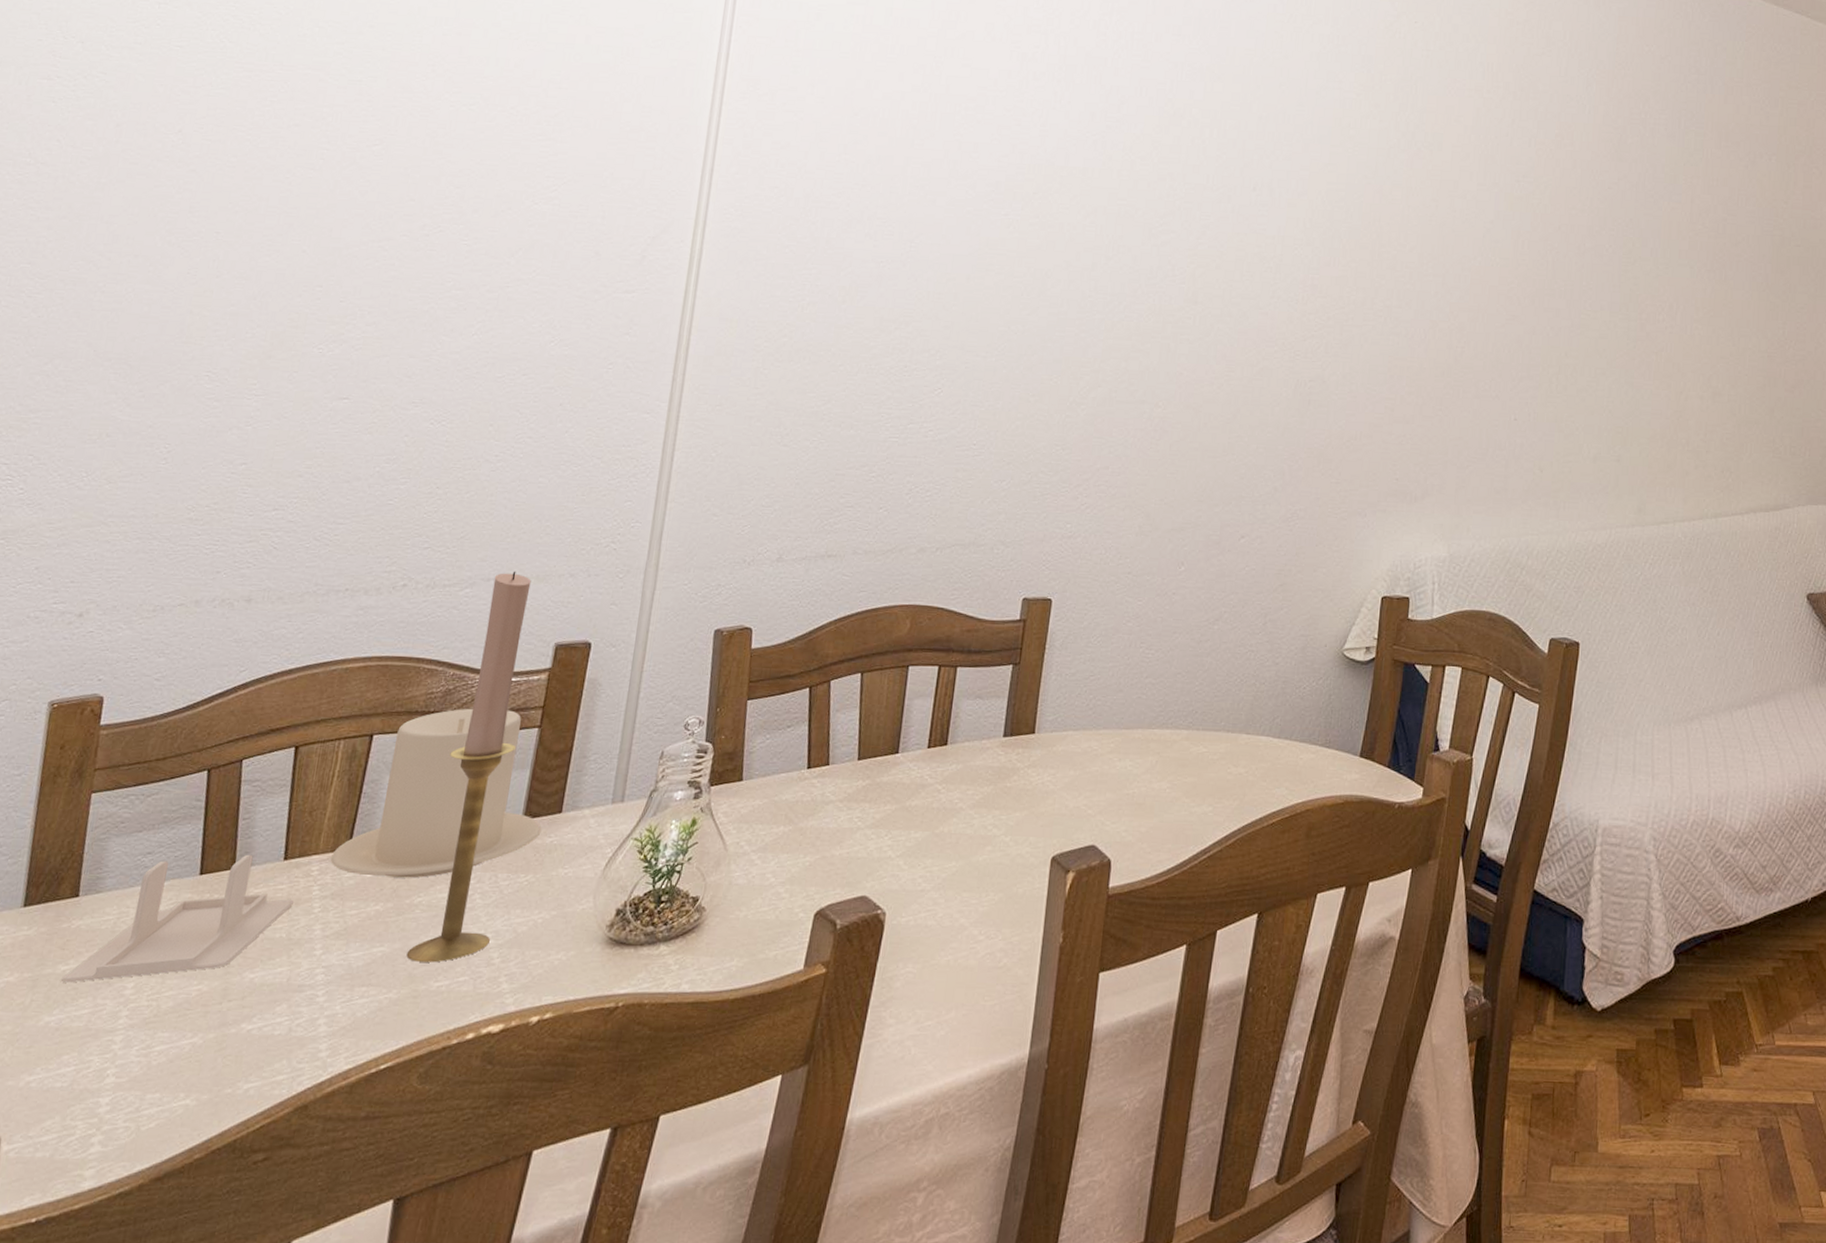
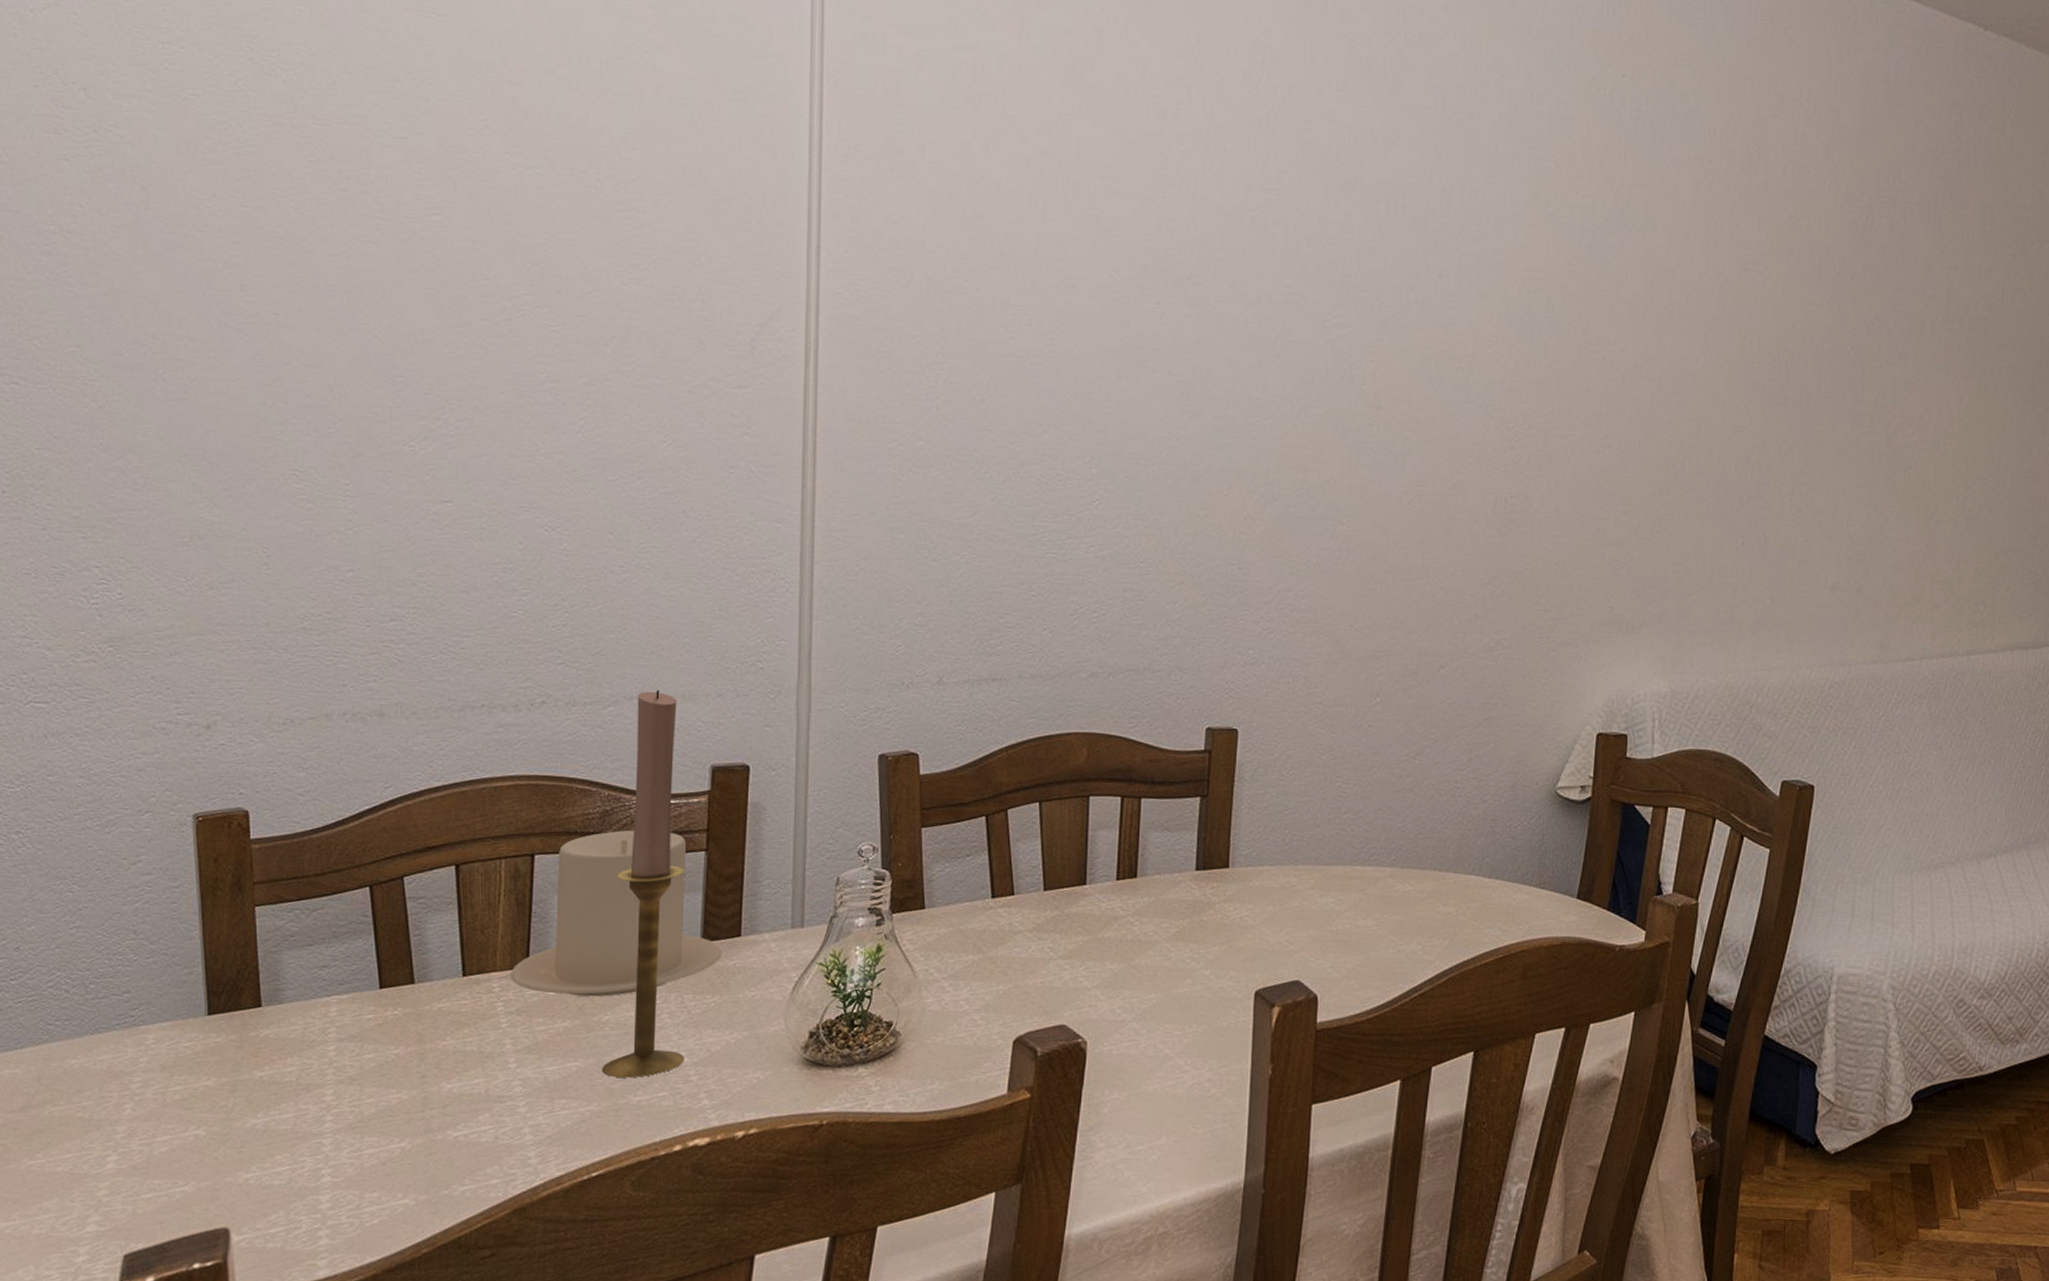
napkin holder: present [60,854,294,983] -> none [259,970,479,1088]

